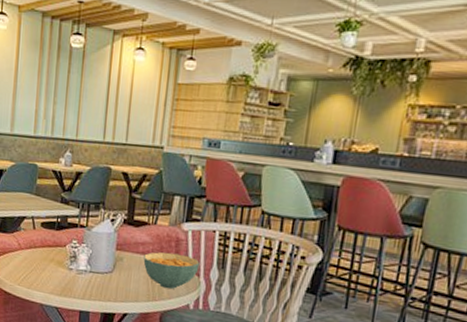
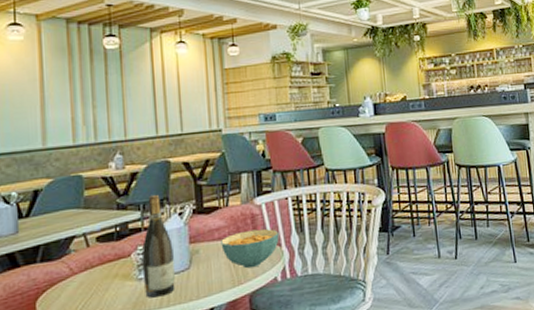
wine bottle: none [73,196,102,290] -> present [141,194,176,298]

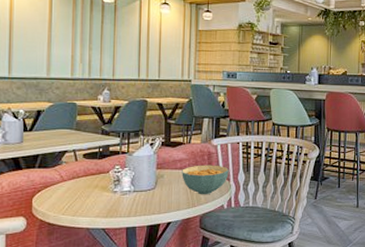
wine bottle: present [141,194,176,298] -> none [117,126,143,208]

